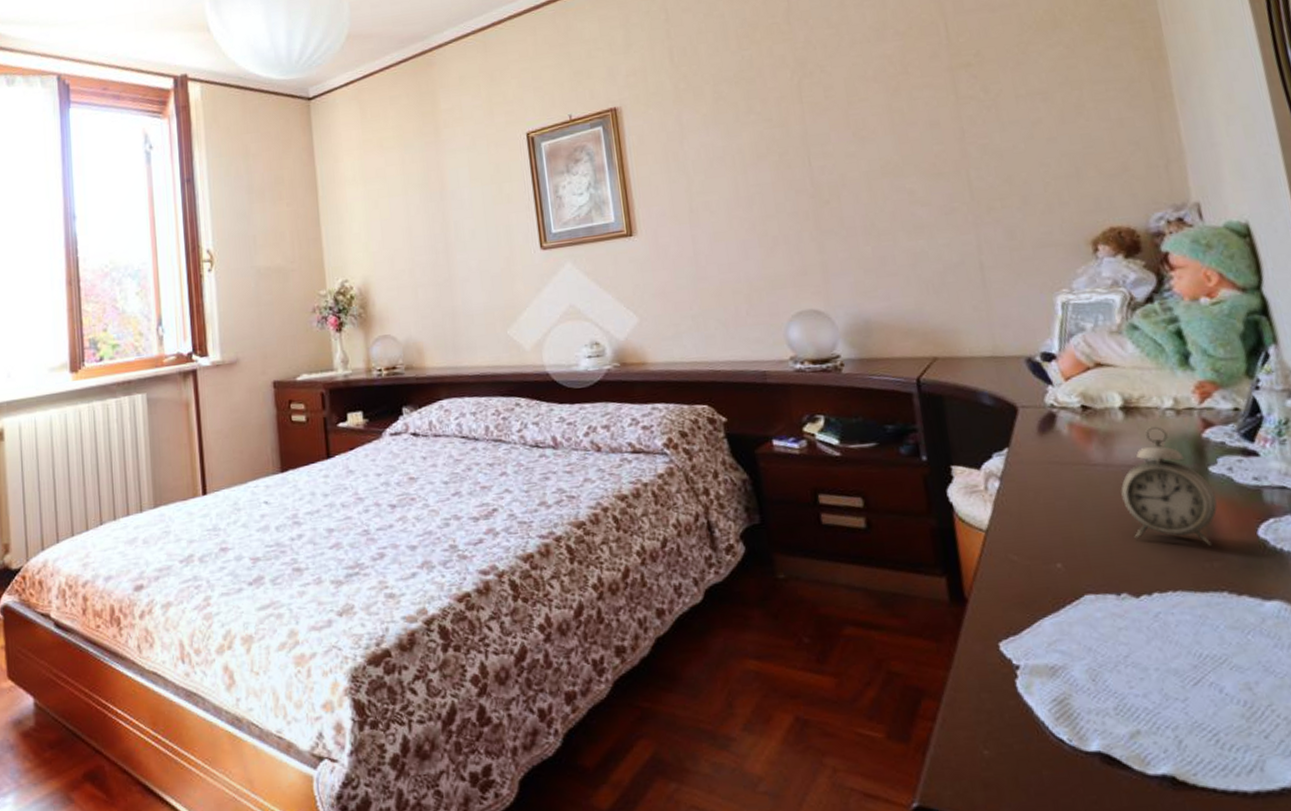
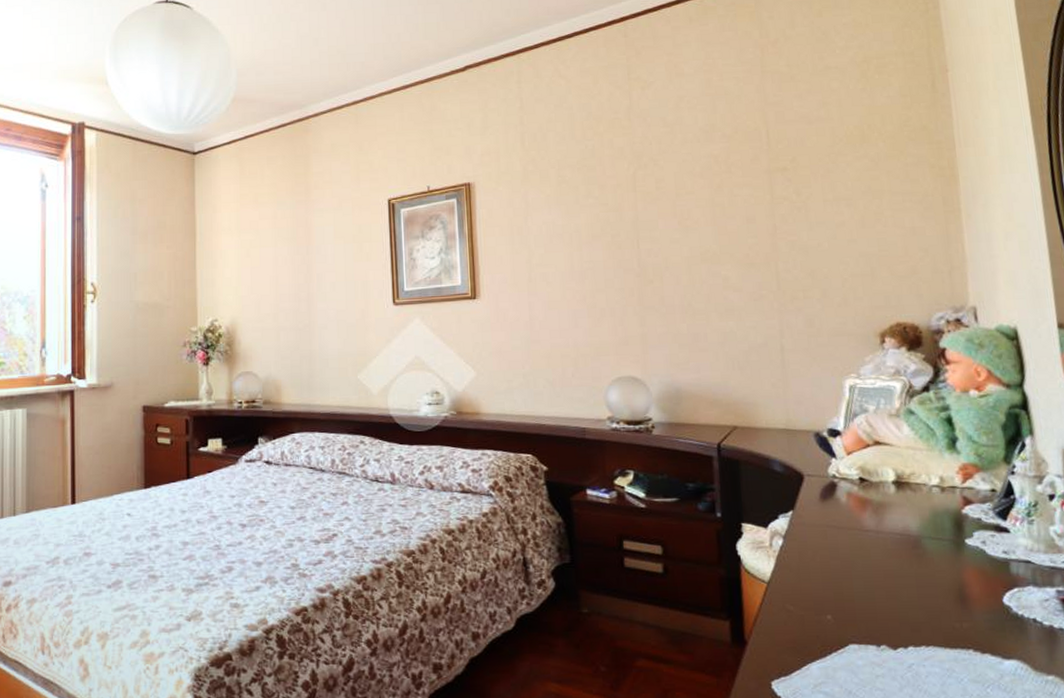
alarm clock: present [1121,426,1218,546] -> none [888,500,970,608]

